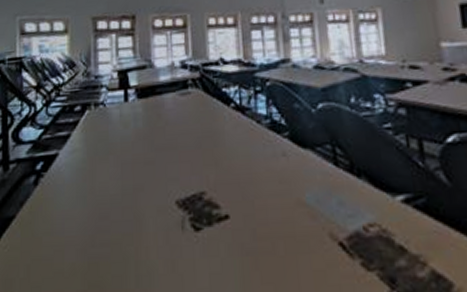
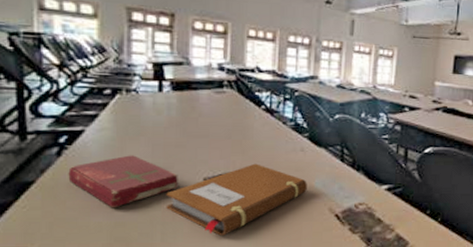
book: none [44,178,149,245] -> present [68,155,178,208]
notebook: none [138,177,297,278] -> present [166,163,307,236]

